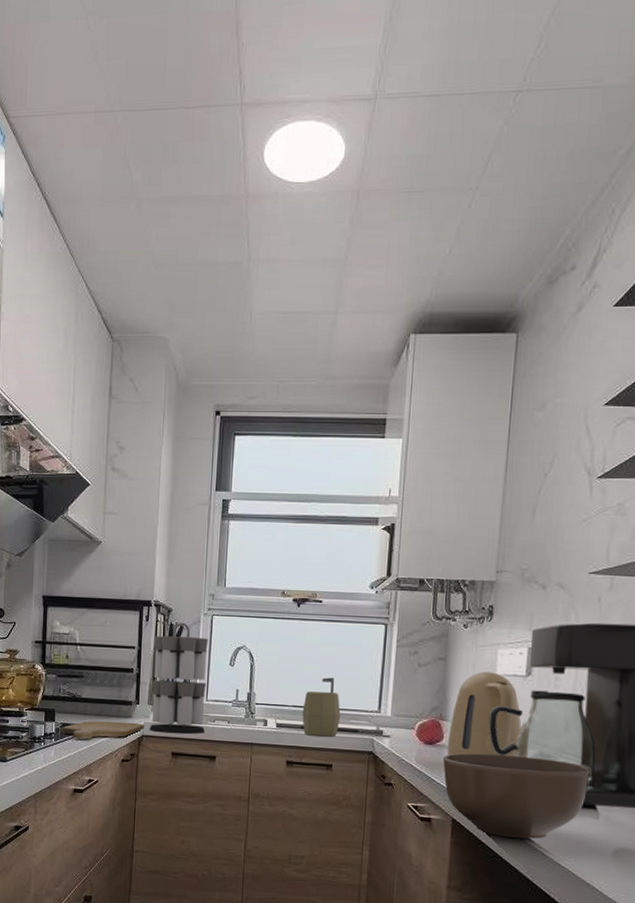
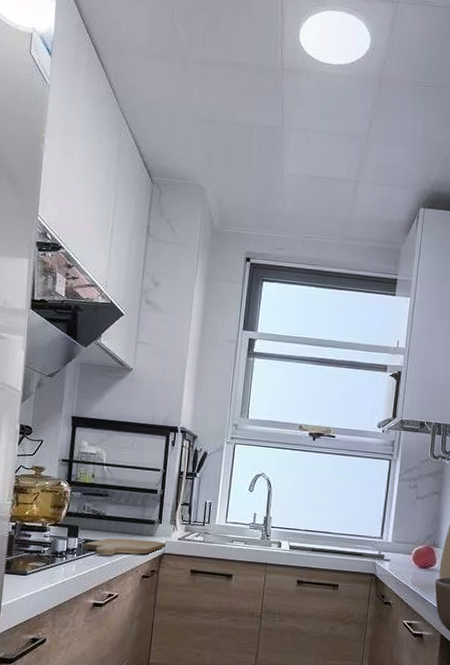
spice rack: present [149,622,208,735] -> none [170,448,230,554]
soap dispenser: present [302,677,341,738] -> none [313,505,348,561]

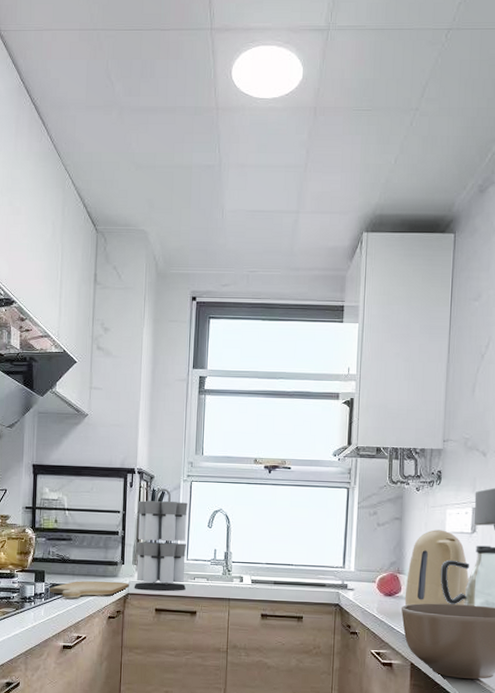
spice rack: none [170,448,230,554] -> present [134,488,188,592]

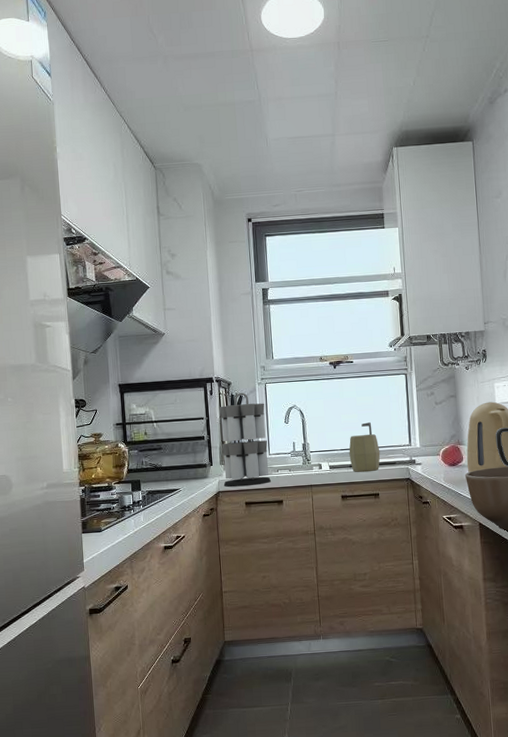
chopping board: present [50,580,129,599] -> none [146,481,219,503]
soap dispenser: none [274,537,310,592] -> present [349,422,381,473]

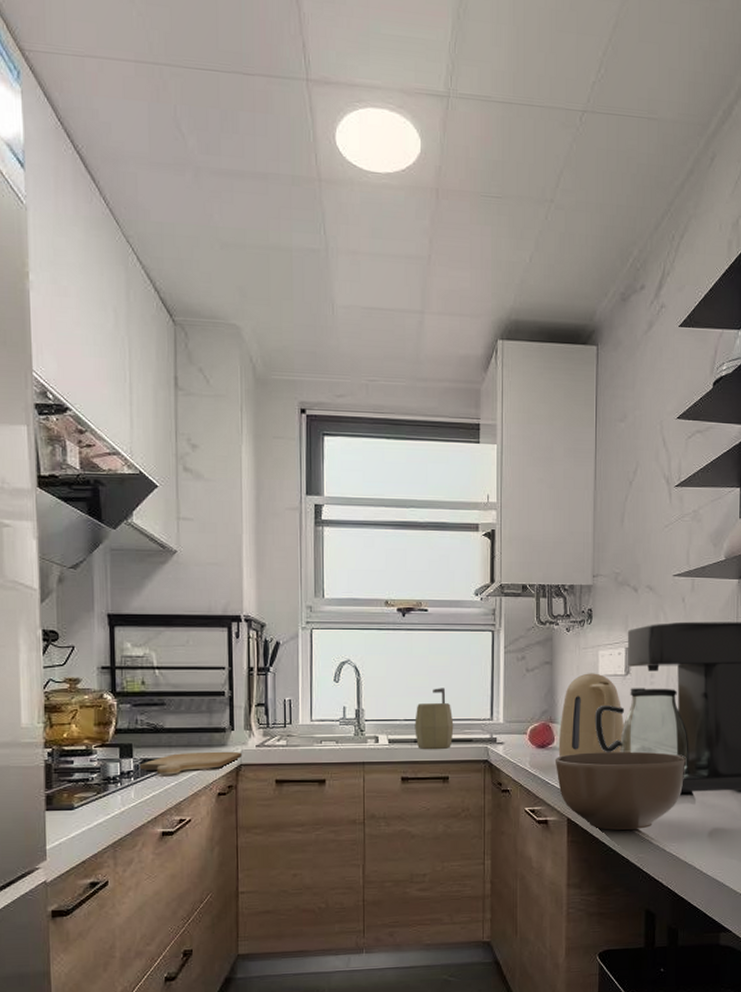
chopping board: none [146,481,219,503] -> present [140,751,242,775]
spice rack: present [219,392,271,488] -> none [247,637,311,760]

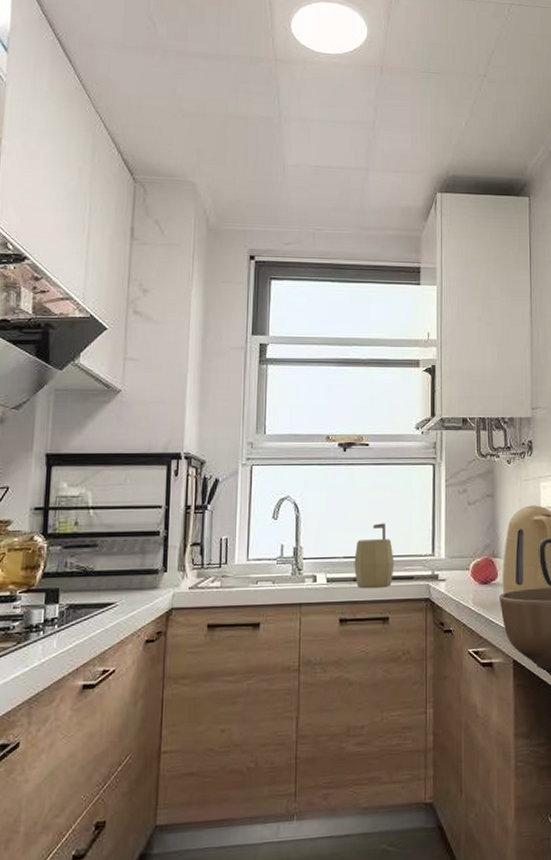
chopping board: present [140,751,242,775] -> none [65,594,173,622]

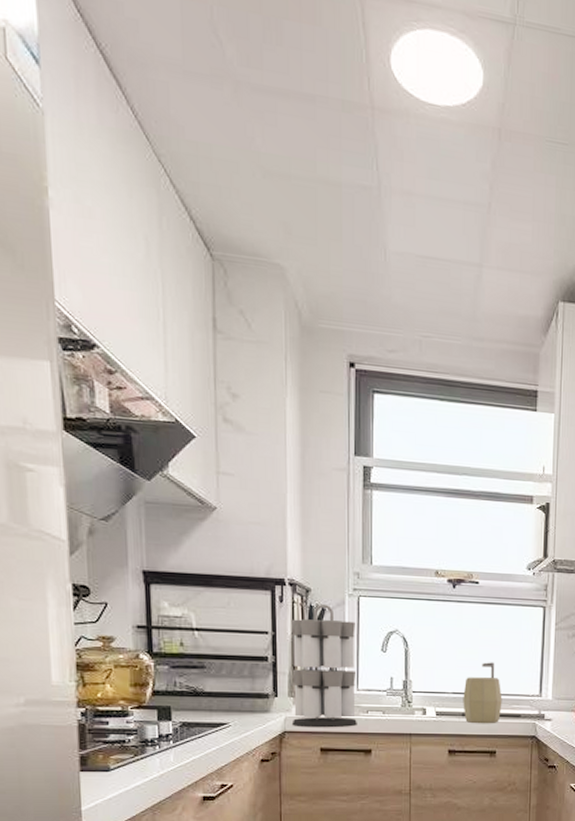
spice rack: none [179,474,247,603] -> present [291,603,357,728]

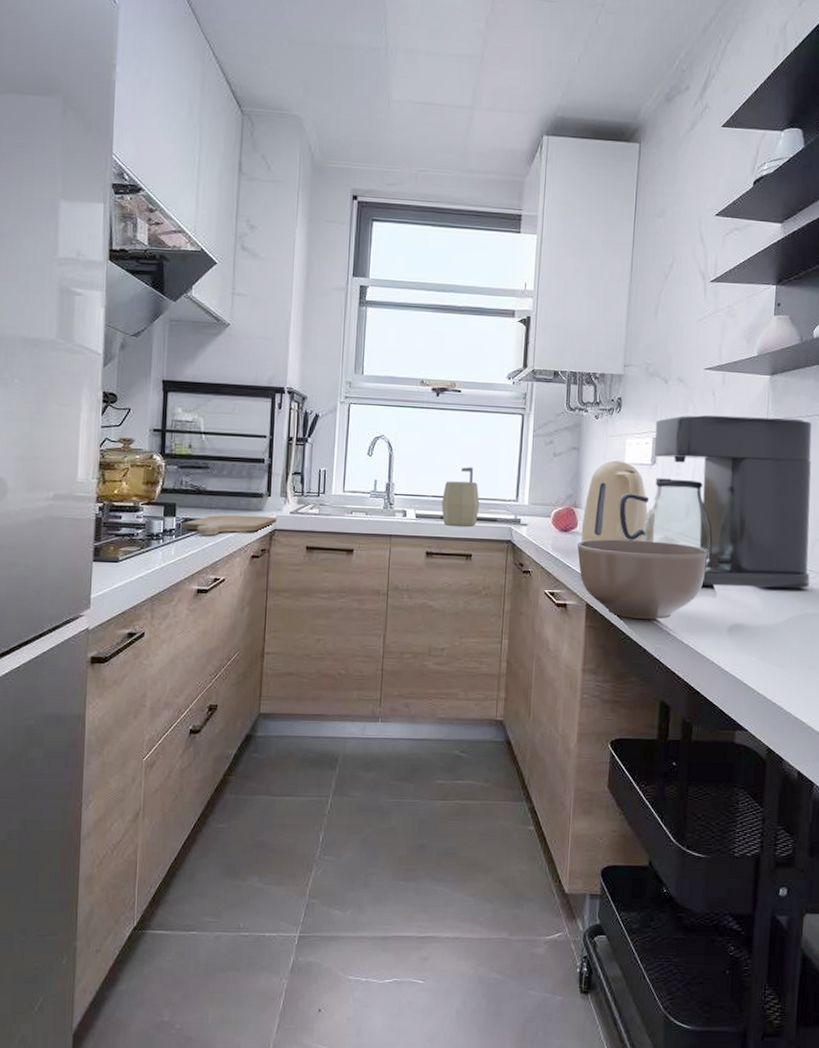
chopping board: none [179,717,286,740] -> present [182,515,276,536]
spice rack: present [291,603,357,728] -> none [281,410,345,528]

